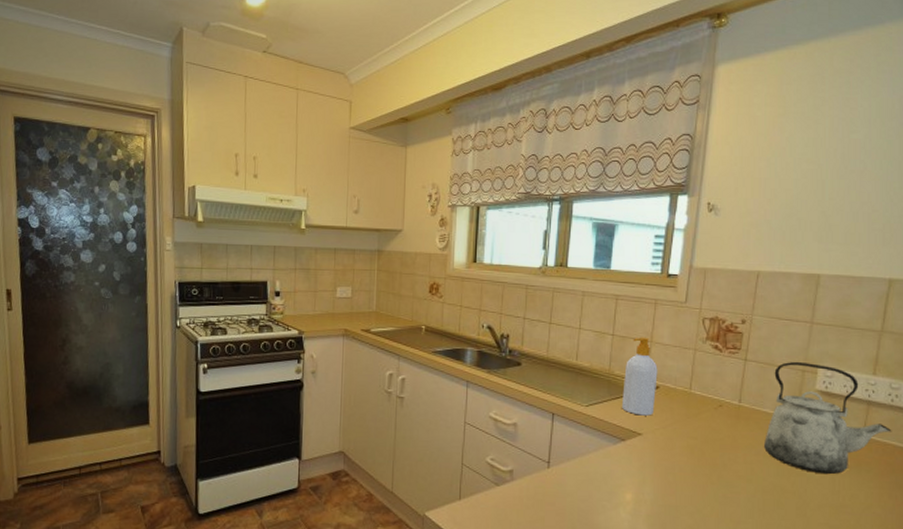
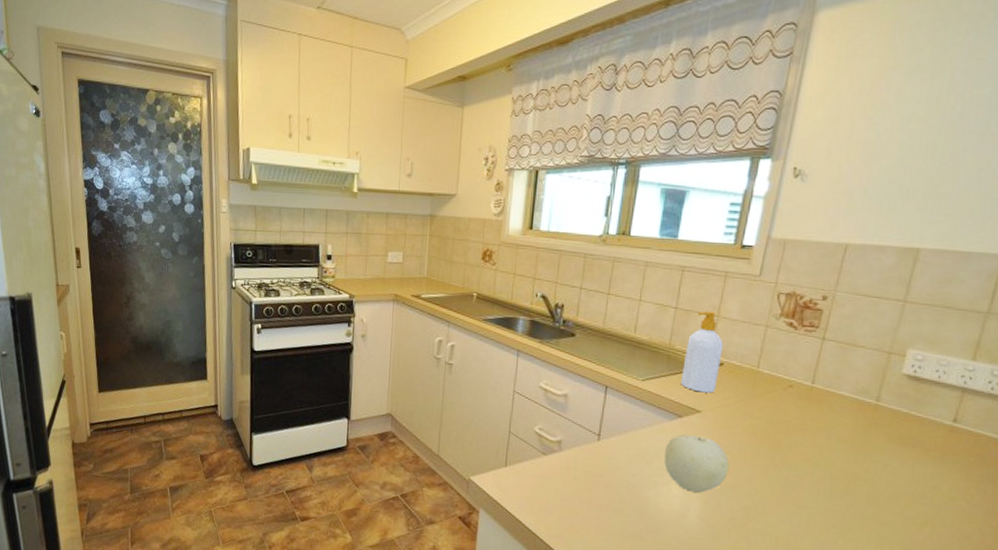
fruit: none [610,457,671,515] -> present [663,434,730,493]
kettle: present [764,361,892,475] -> none [836,342,989,464]

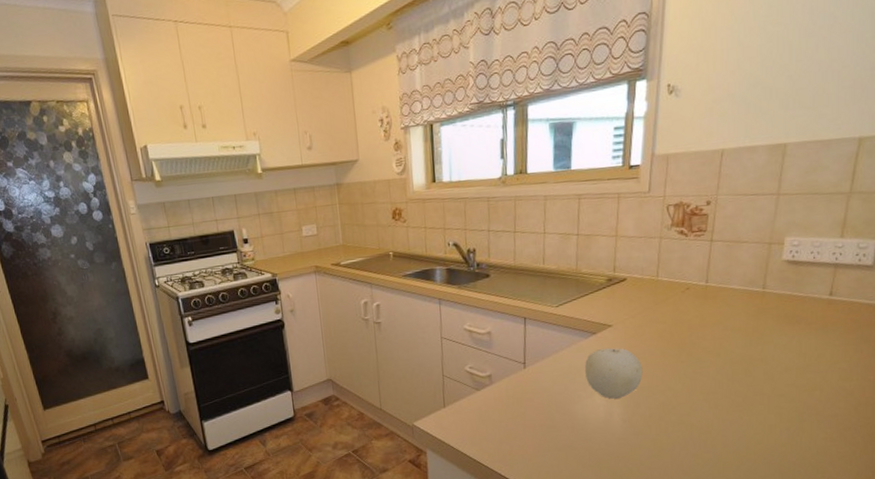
soap bottle: present [681,311,723,393] -> none [591,232,625,309]

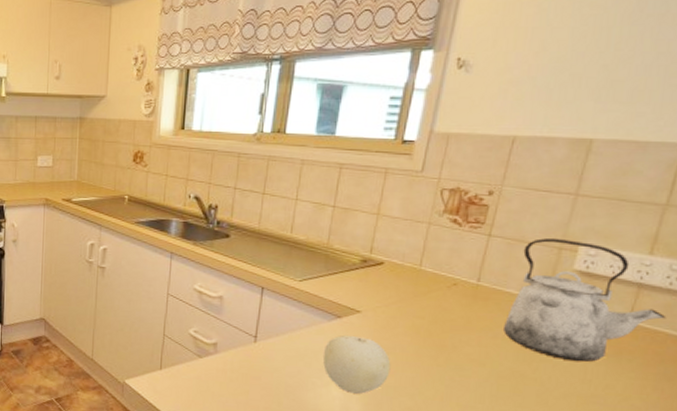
kettle: none [732,234,859,340] -> present [504,237,667,362]

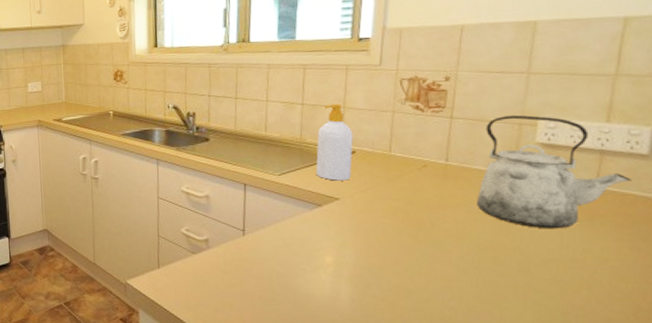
fruit: present [322,335,391,394] -> none [308,221,374,276]
soap bottle: none [340,209,384,293] -> present [316,103,353,181]

